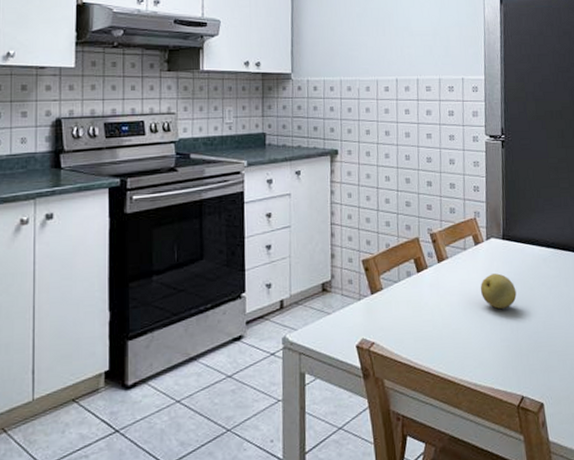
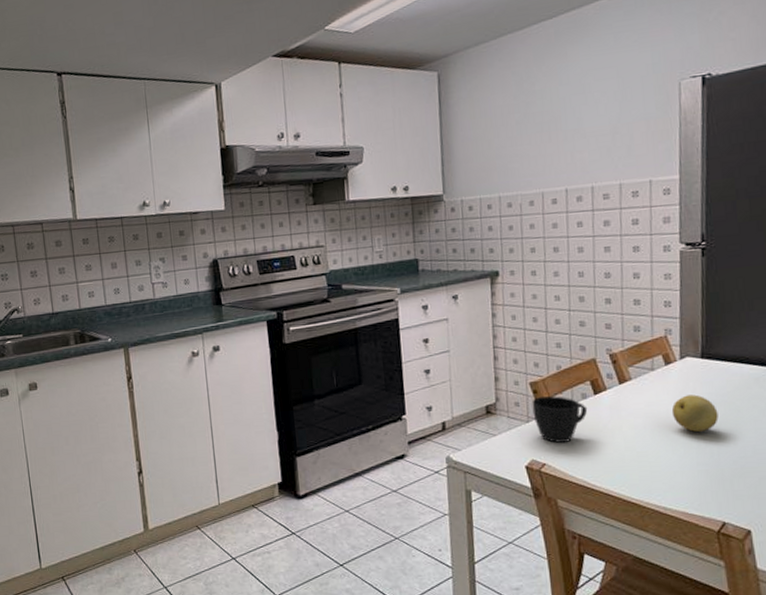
cup: none [363,274,412,322] -> present [531,396,588,444]

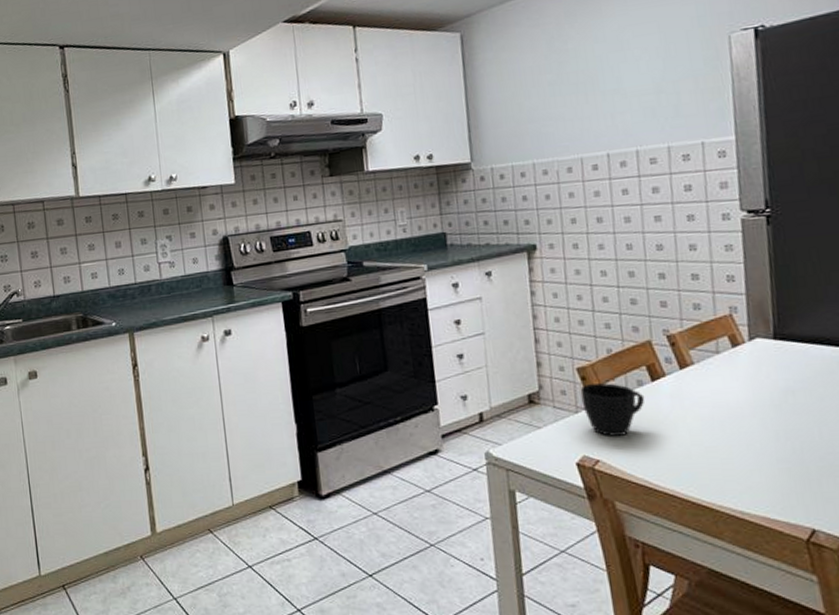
fruit: present [671,394,719,433] -> none [742,381,799,425]

